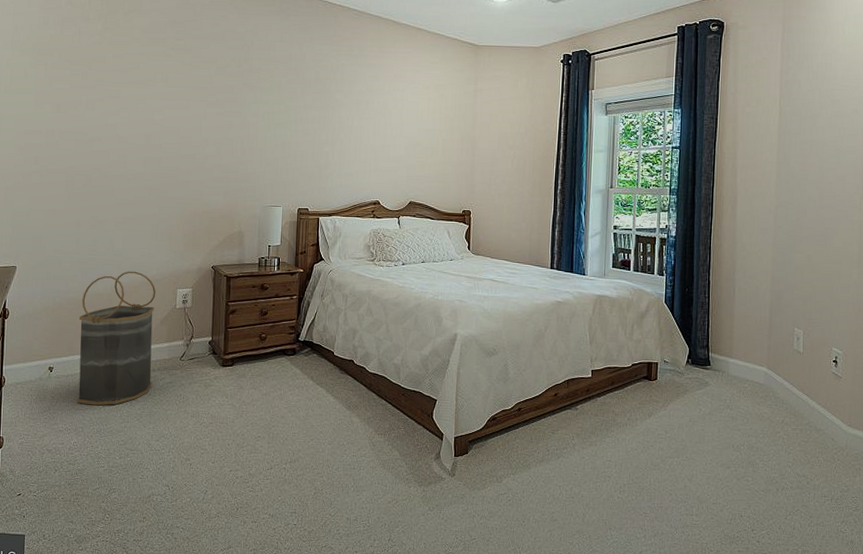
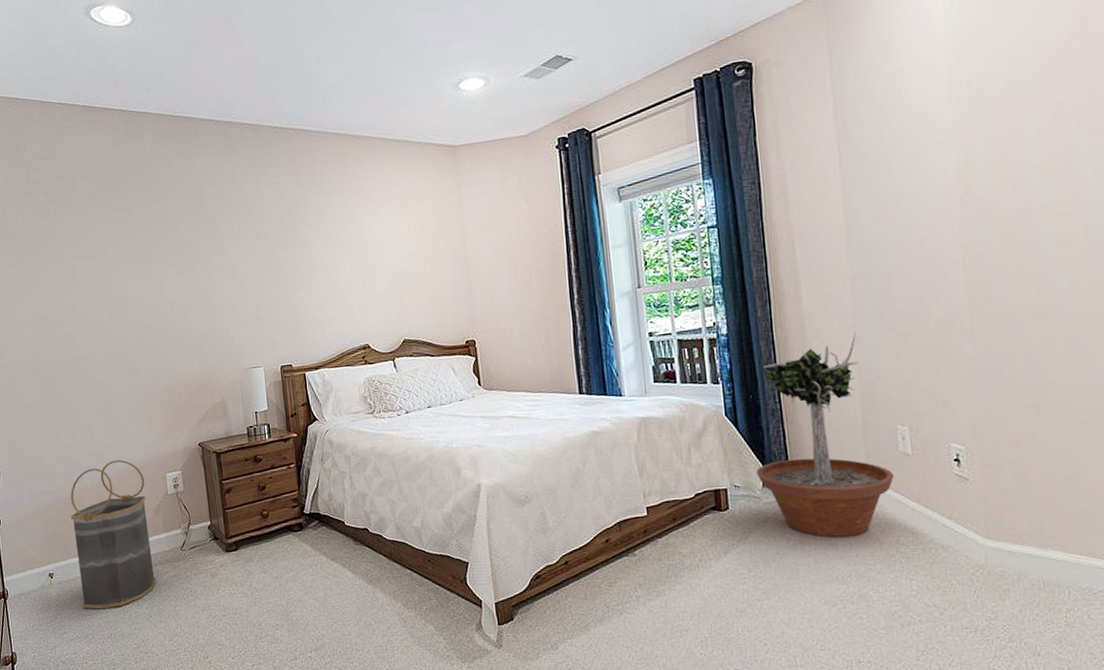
potted tree: none [683,249,788,413] -> present [756,332,895,537]

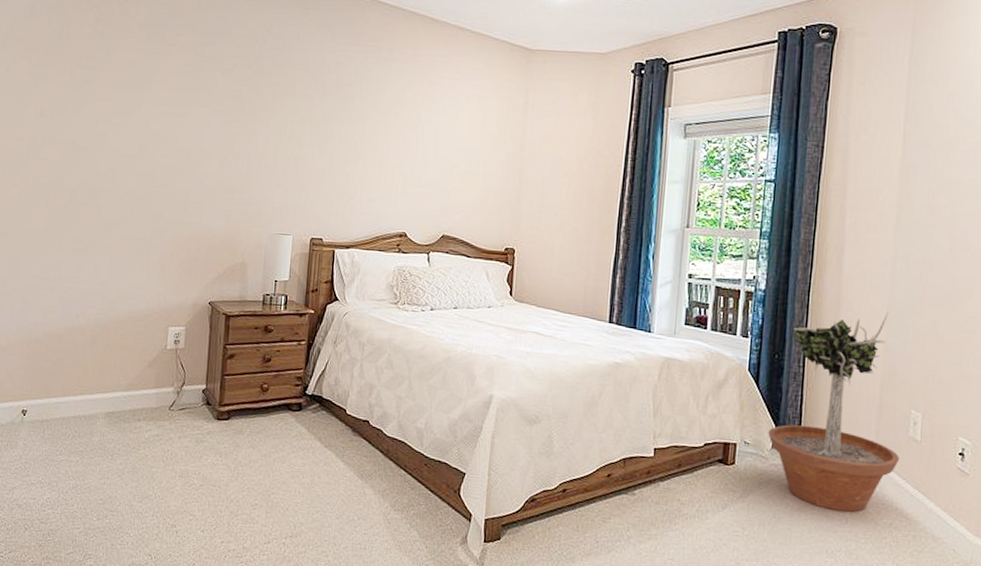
basket: present [70,459,156,610] -> none [52,303,145,458]

